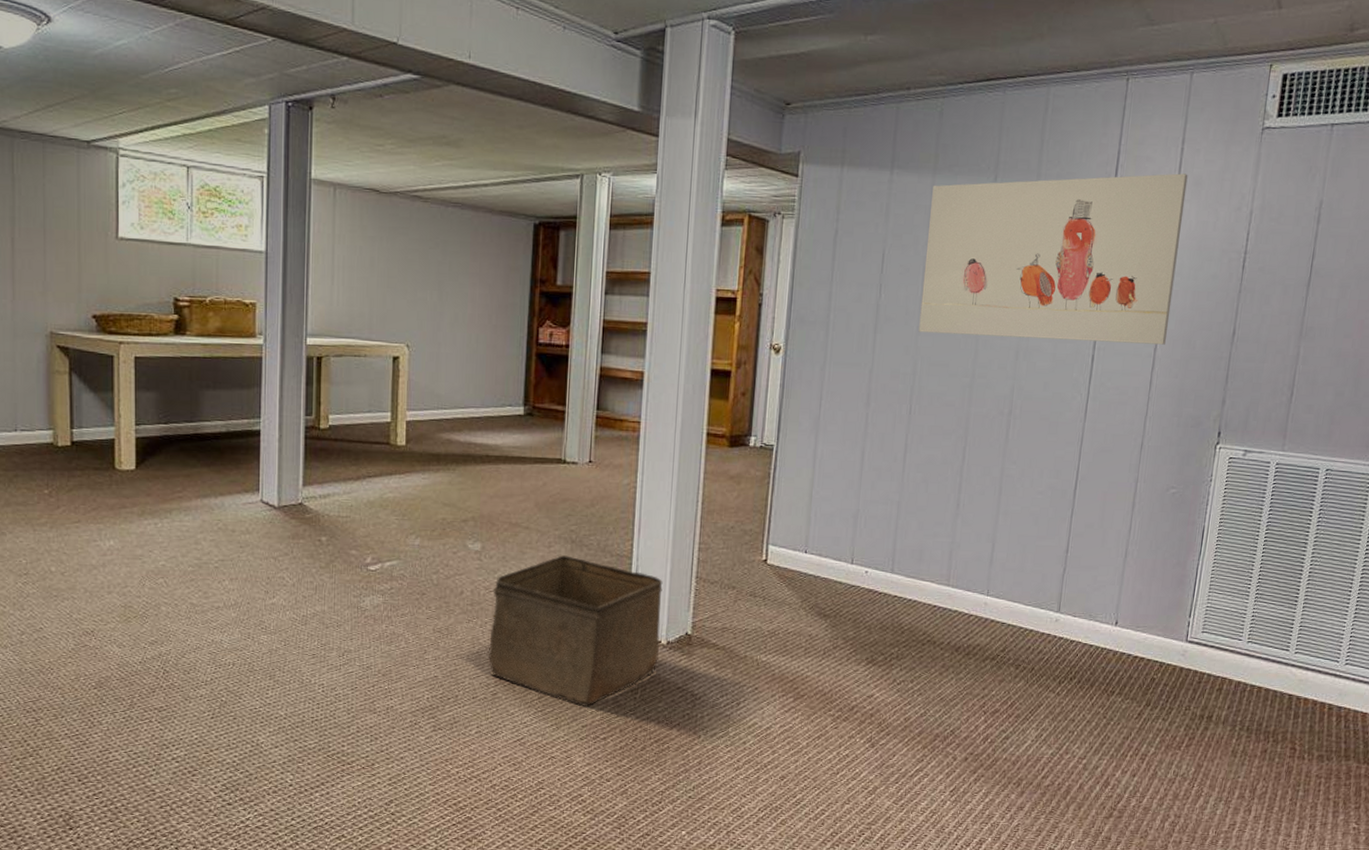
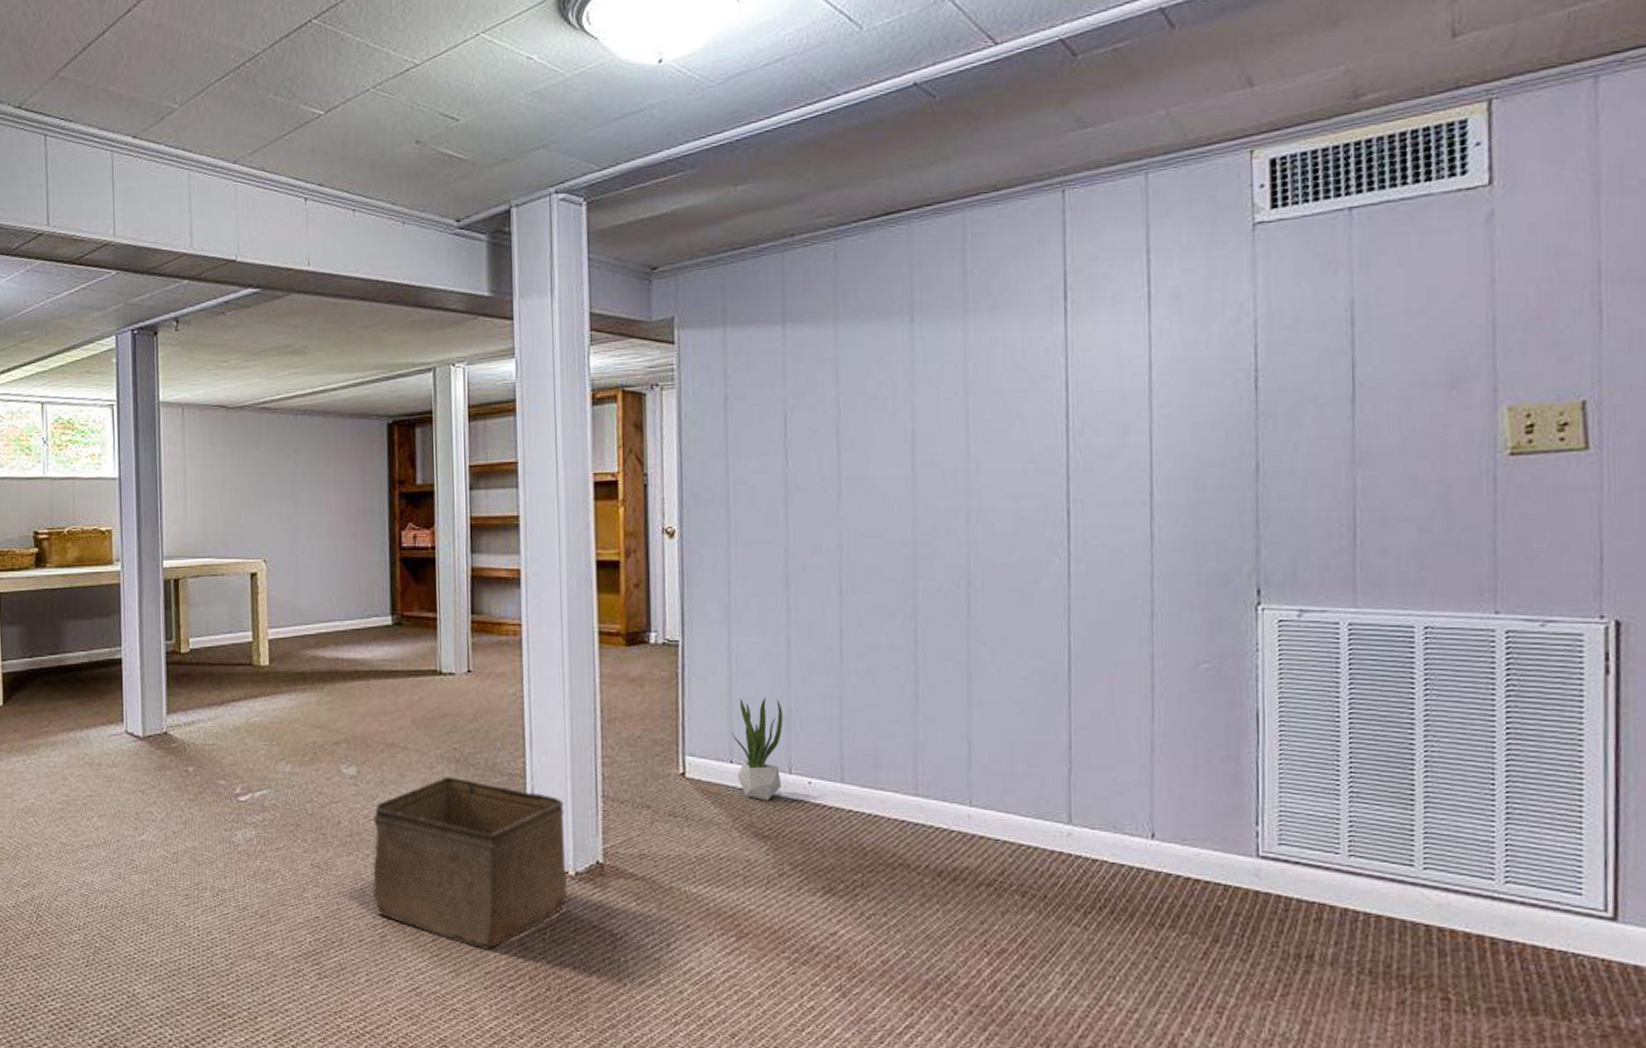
potted plant: none [808,498,852,586] -> present [731,698,783,801]
wall art: present [918,173,1188,345] -> none [836,287,1165,500]

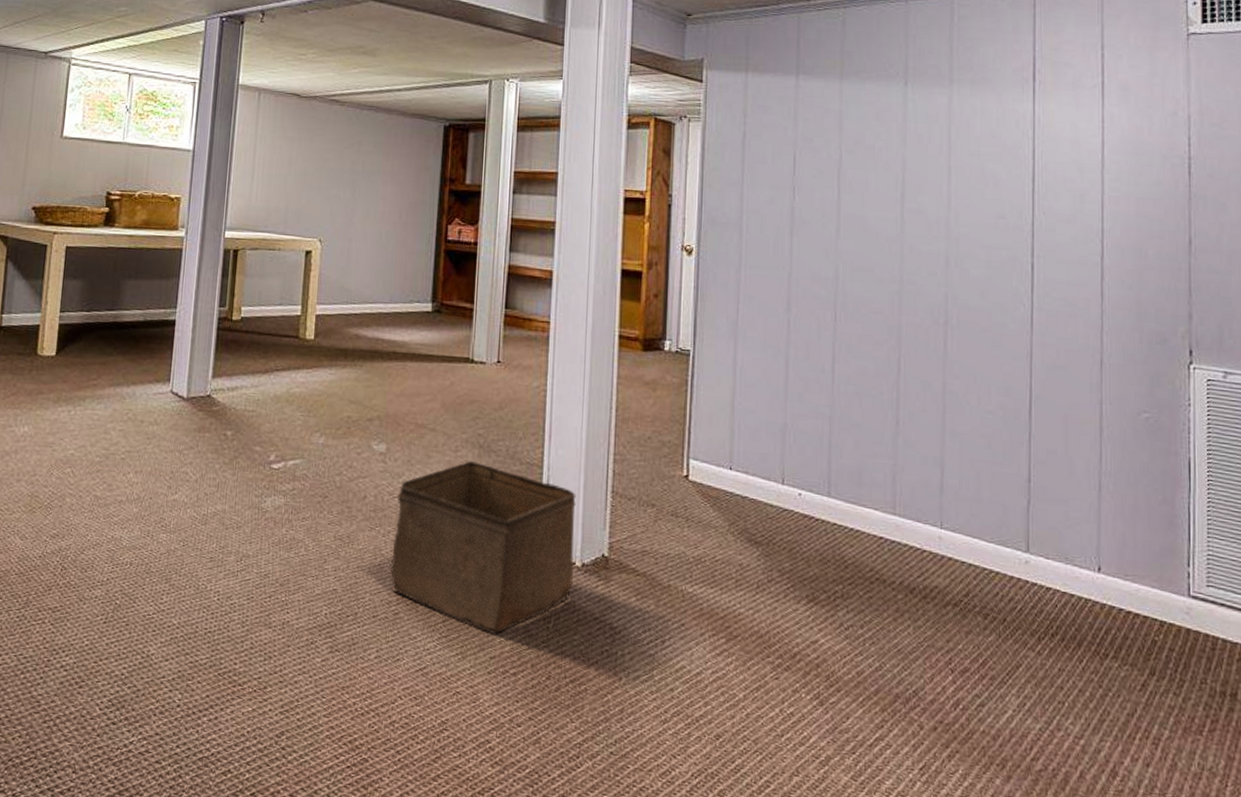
potted plant: present [731,698,783,801] -> none [732,410,779,509]

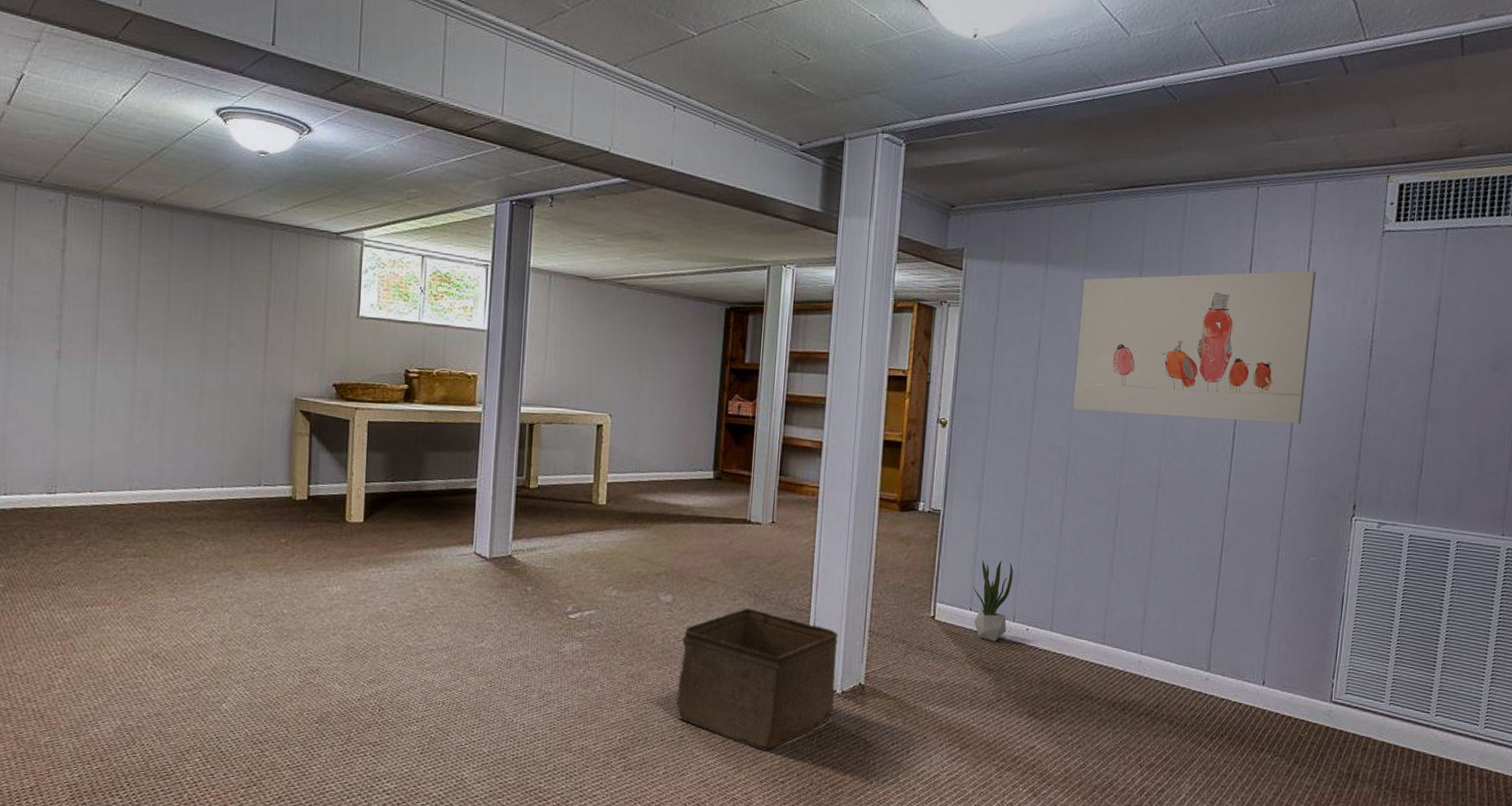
potted plant: none [732,410,779,509] -> present [973,560,1013,642]
wall art: none [838,78,1114,254] -> present [1073,270,1316,424]

